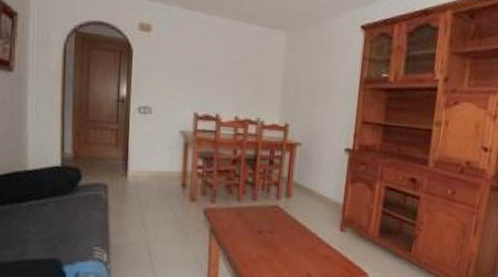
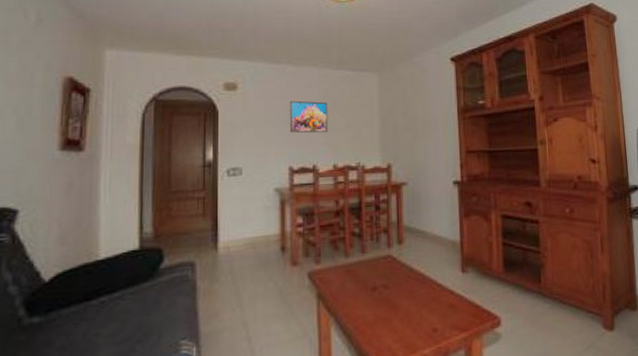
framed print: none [197,49,235,85] -> present [289,100,328,133]

